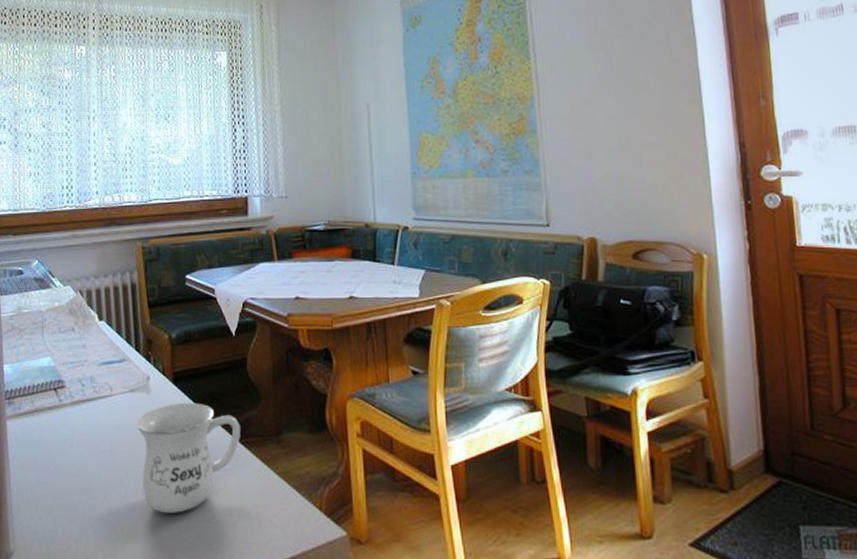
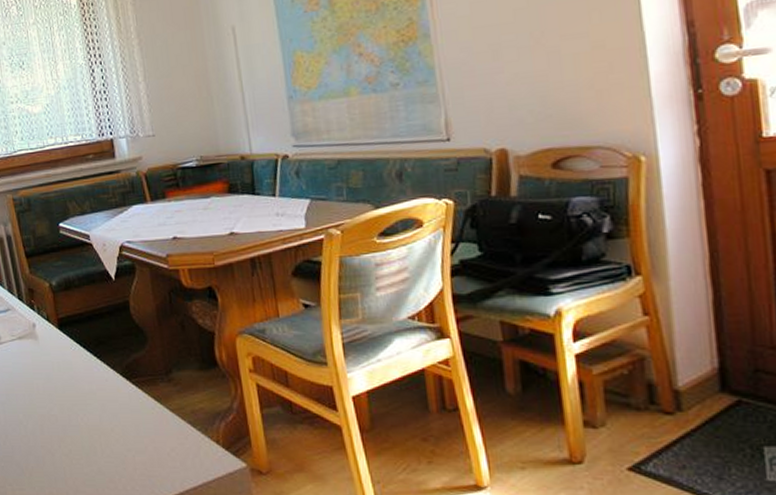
mug: present [137,402,240,513] -> none [28,346,131,450]

